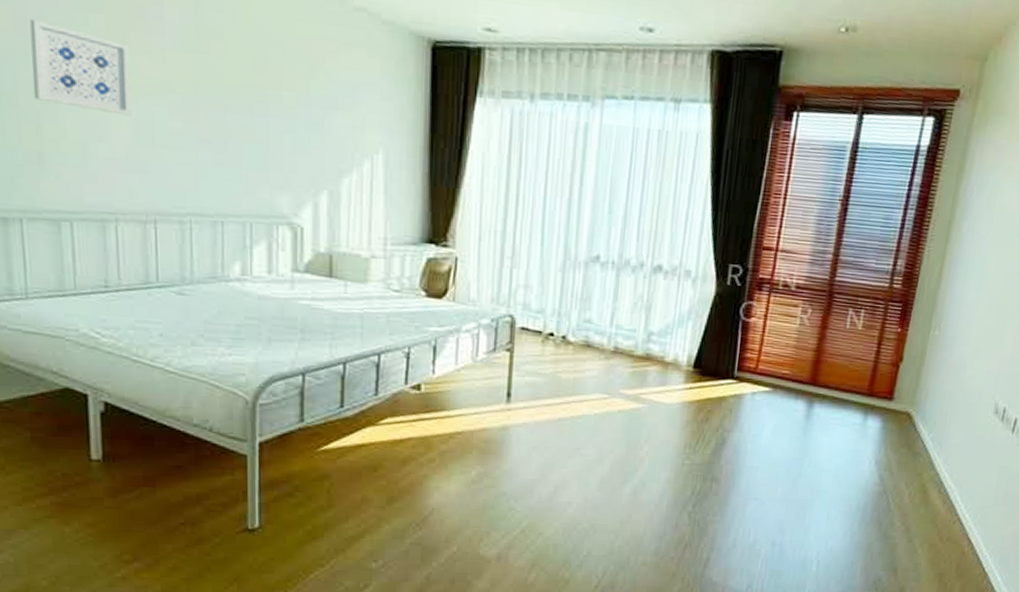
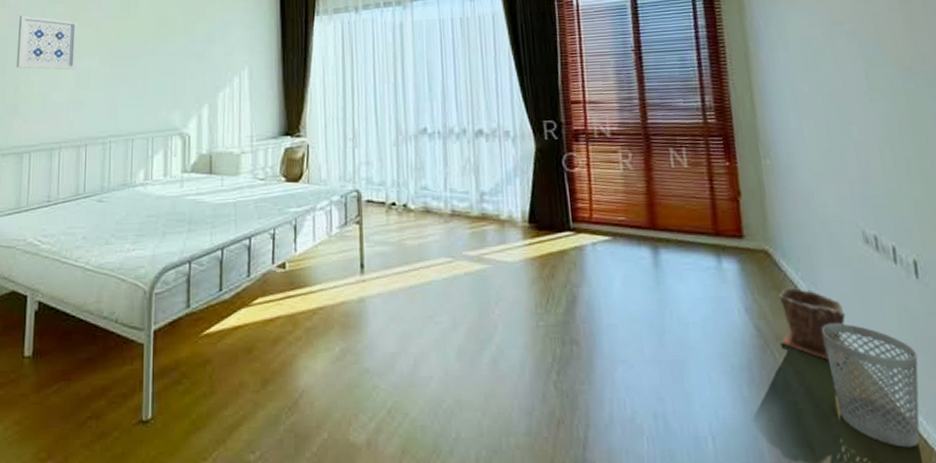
plant pot: none [897,447,958,509] -> present [778,288,853,363]
wastebasket: none [926,477,1003,574] -> present [821,323,920,448]

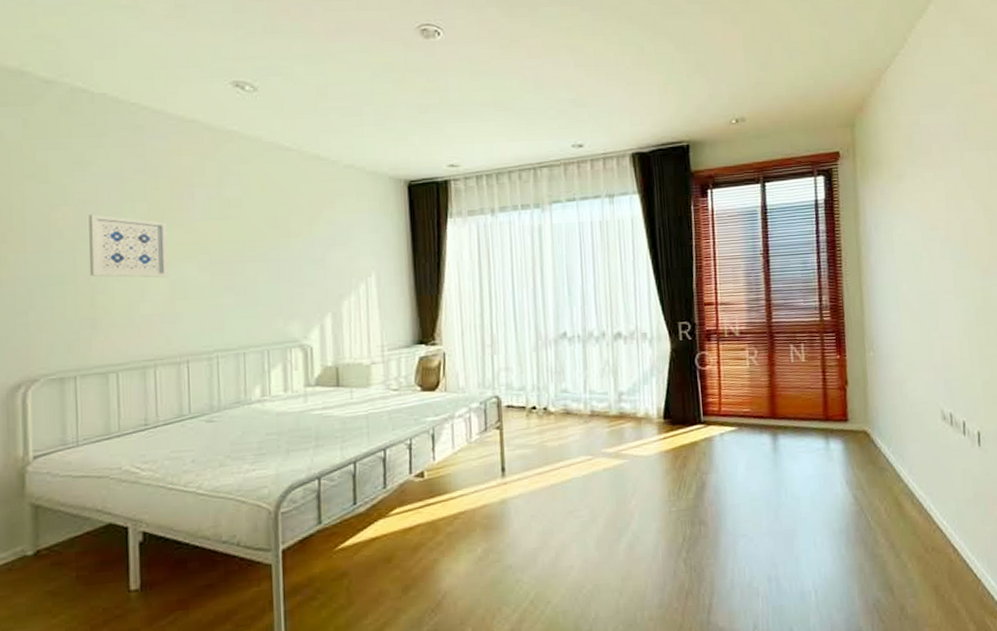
plant pot: present [778,288,853,363] -> none [873,461,927,520]
wastebasket: present [821,323,920,448] -> none [904,487,975,582]

